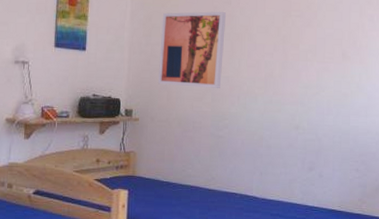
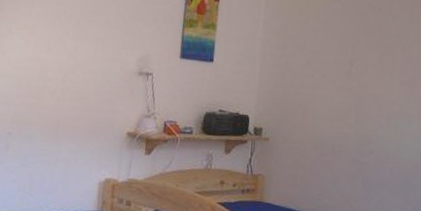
wall art: present [158,11,227,88] -> none [293,19,376,107]

